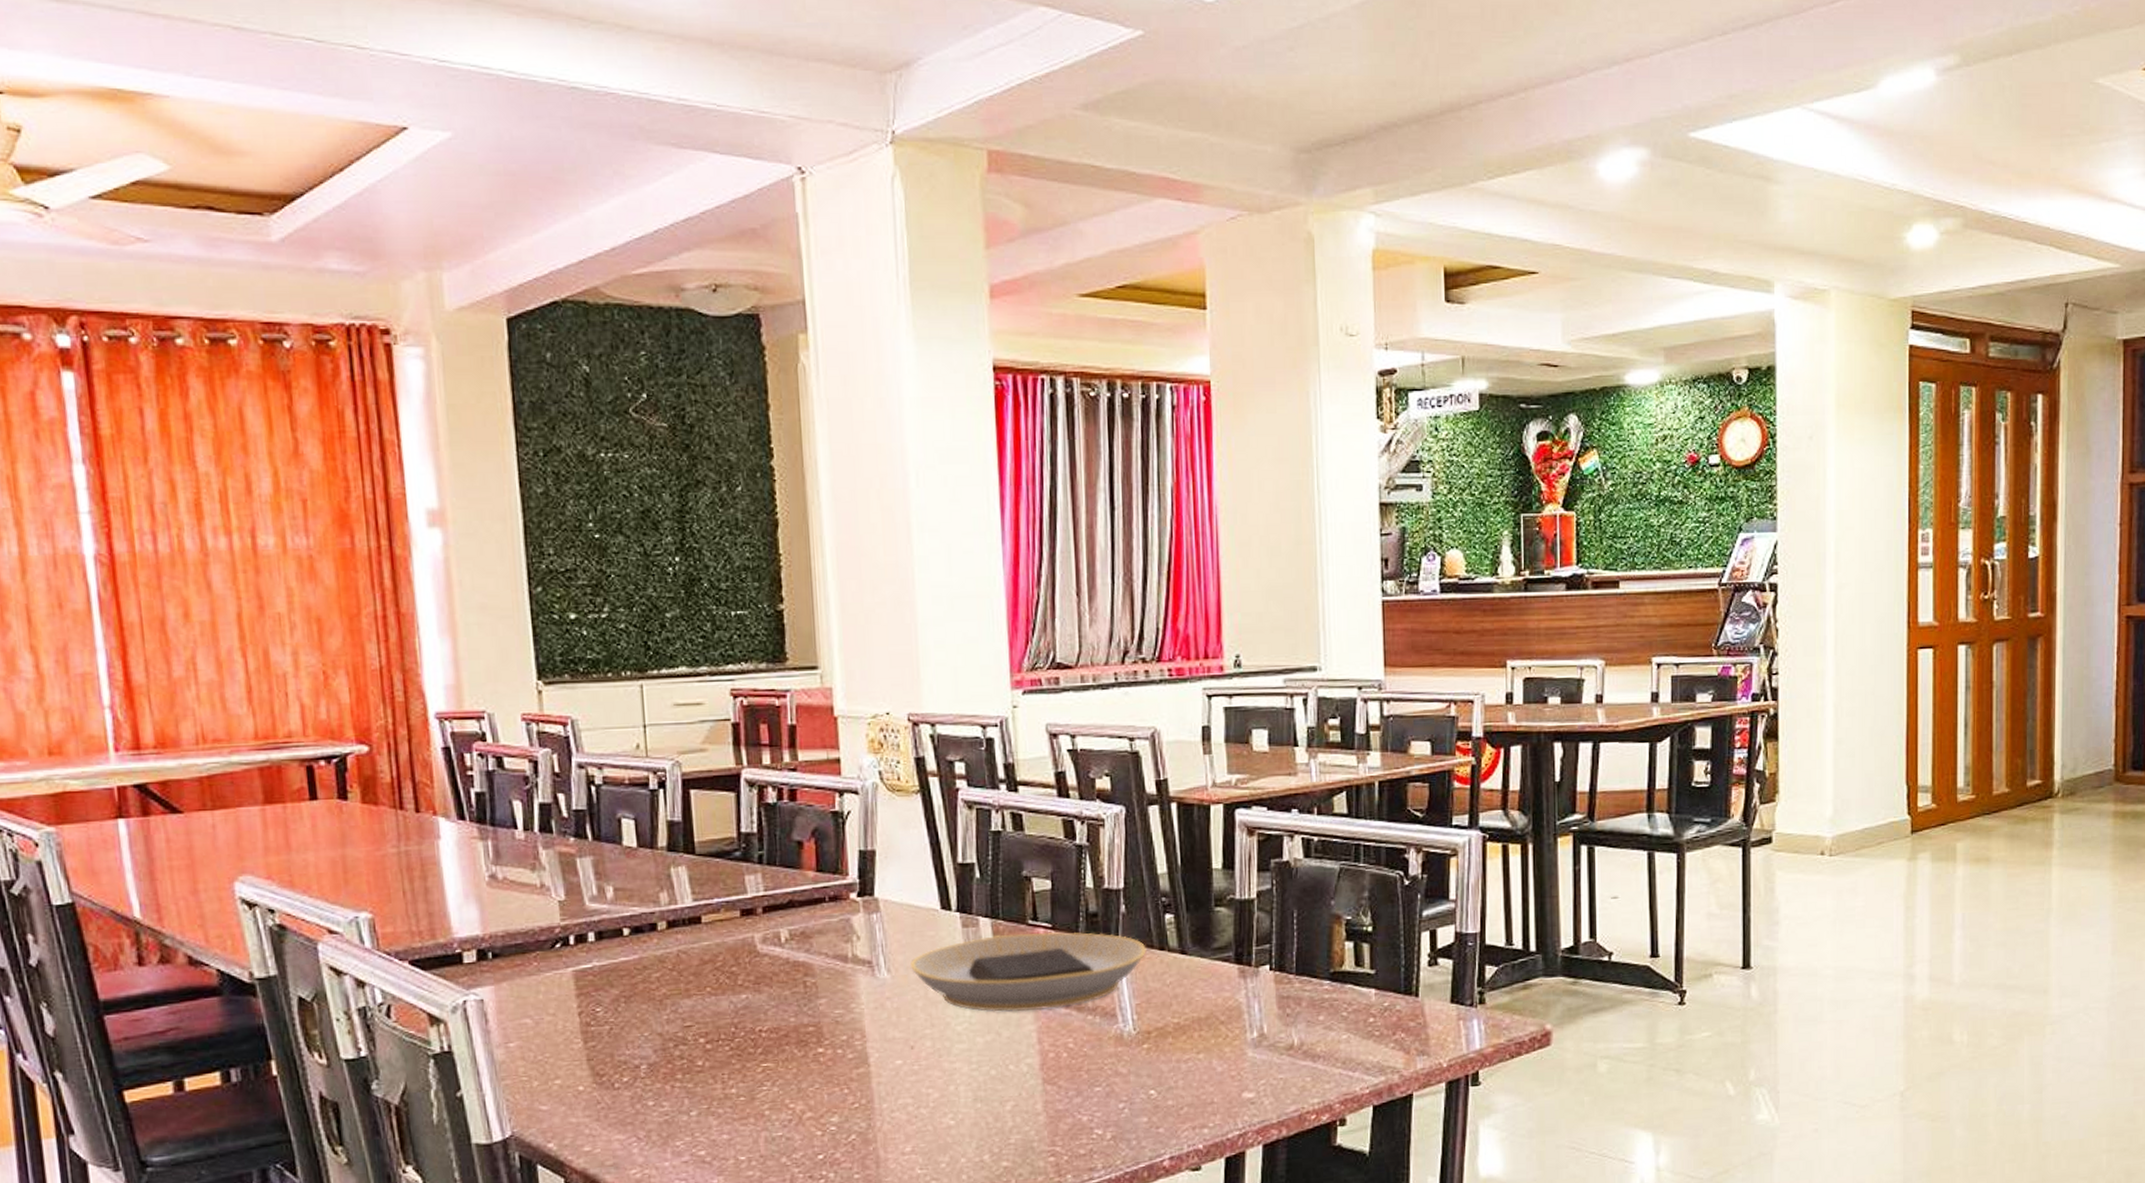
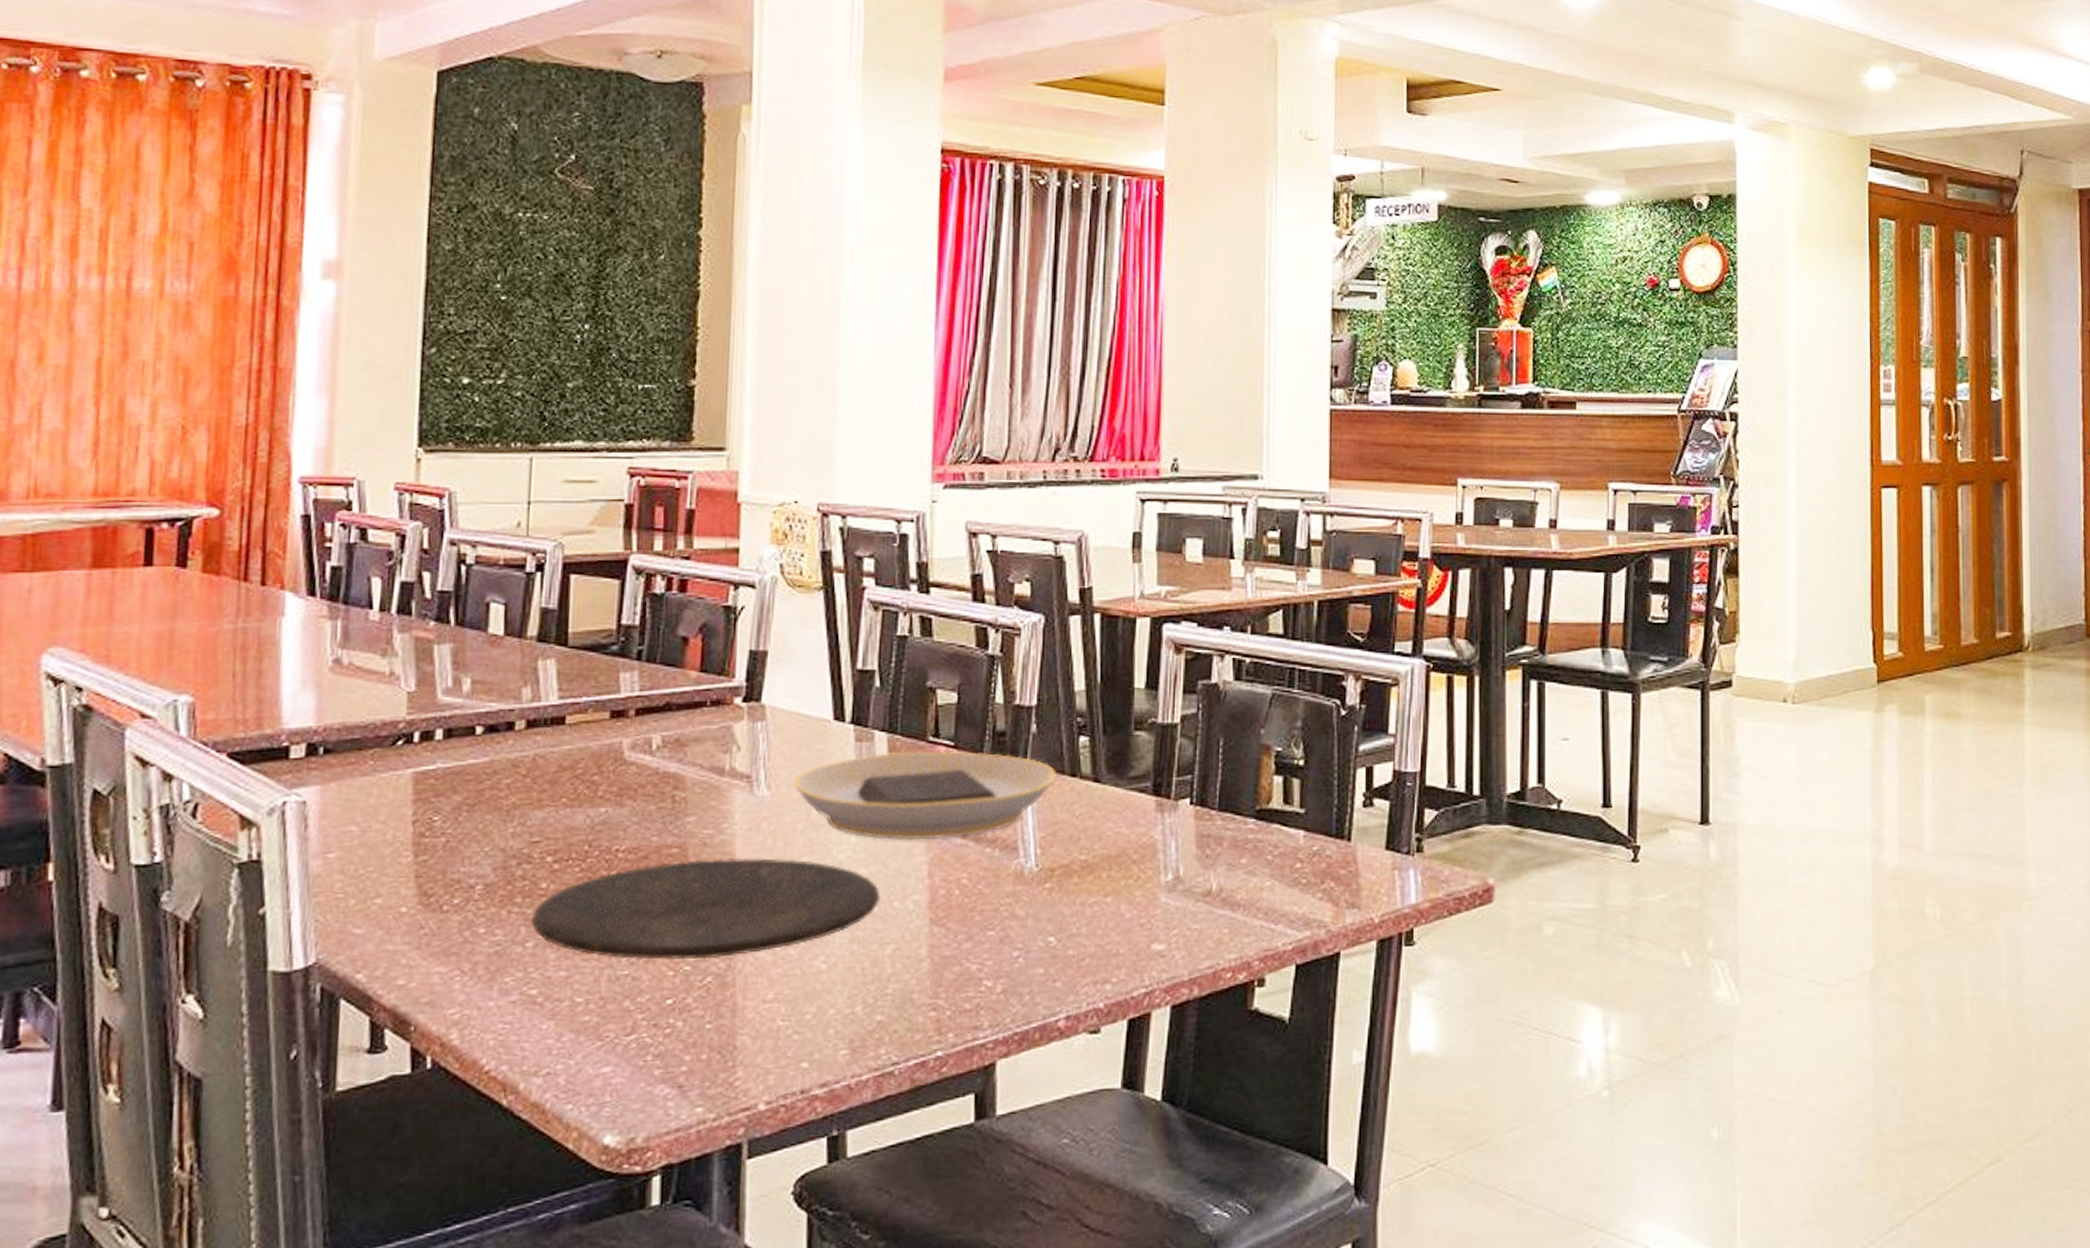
plate: none [693,1032,997,1123] -> present [531,858,881,960]

